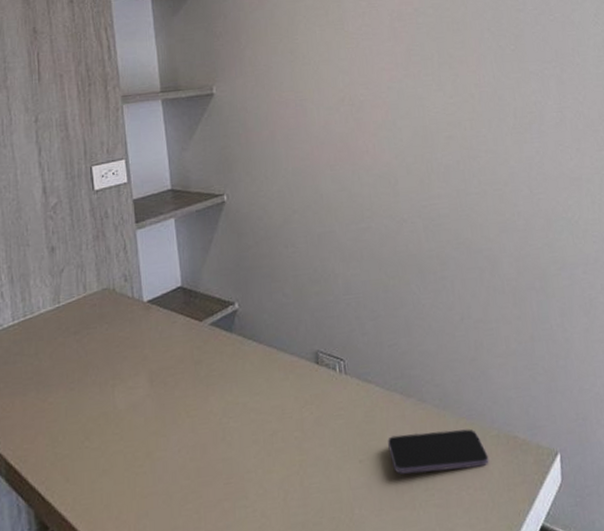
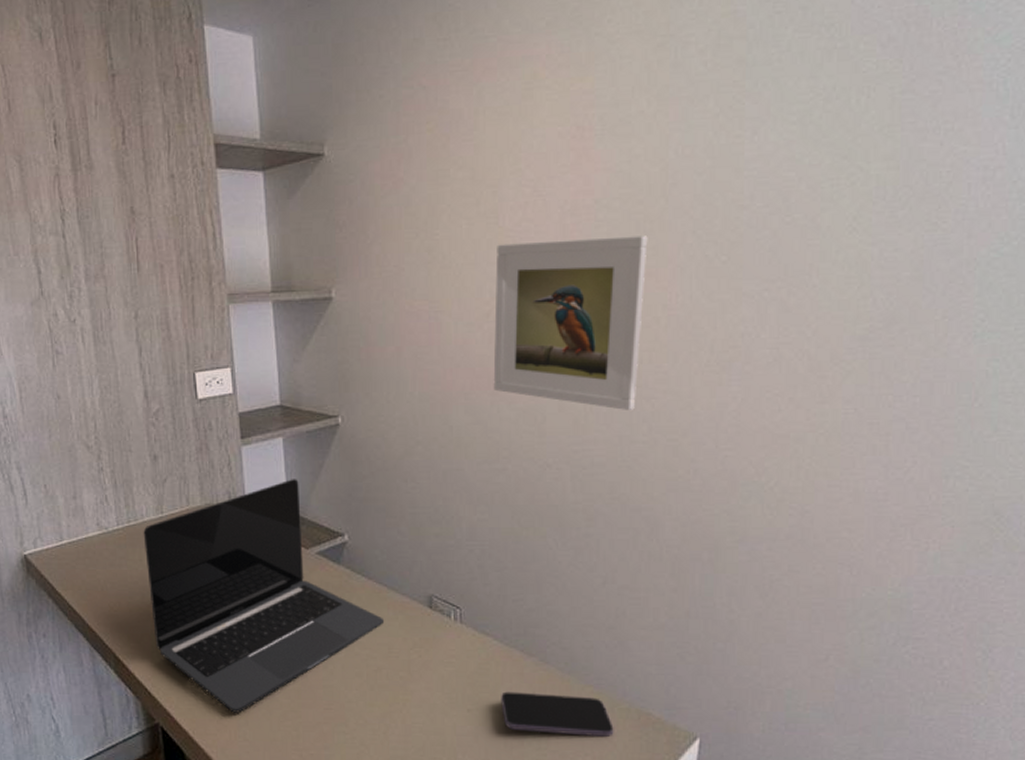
laptop: none [39,255,277,505] -> present [143,479,385,713]
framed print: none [344,33,465,169] -> present [493,235,648,411]

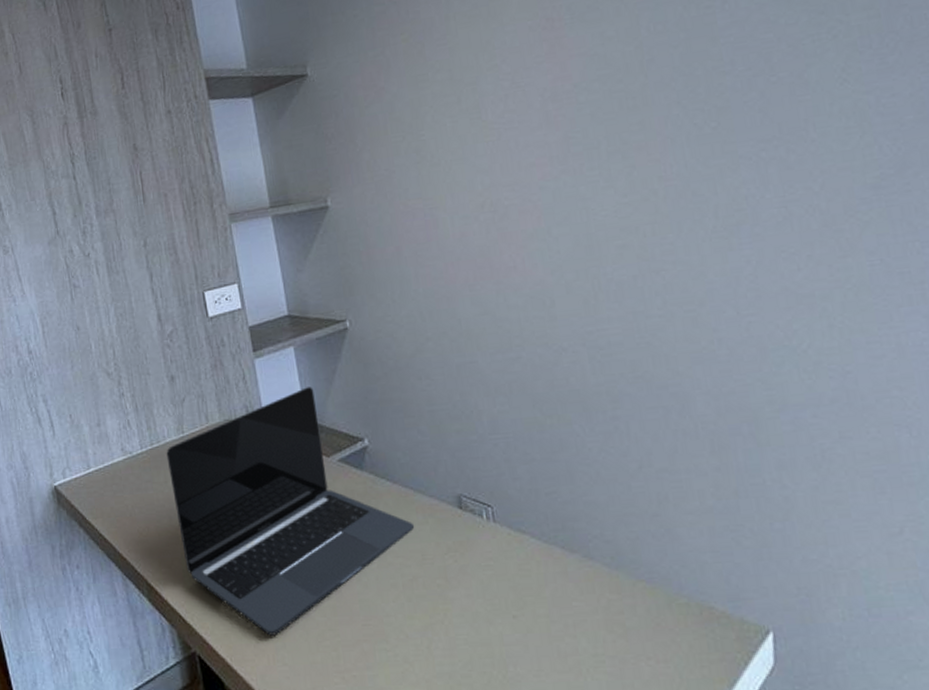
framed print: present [493,235,648,411] -> none [483,112,645,286]
smartphone: present [501,691,614,737] -> none [547,592,676,637]

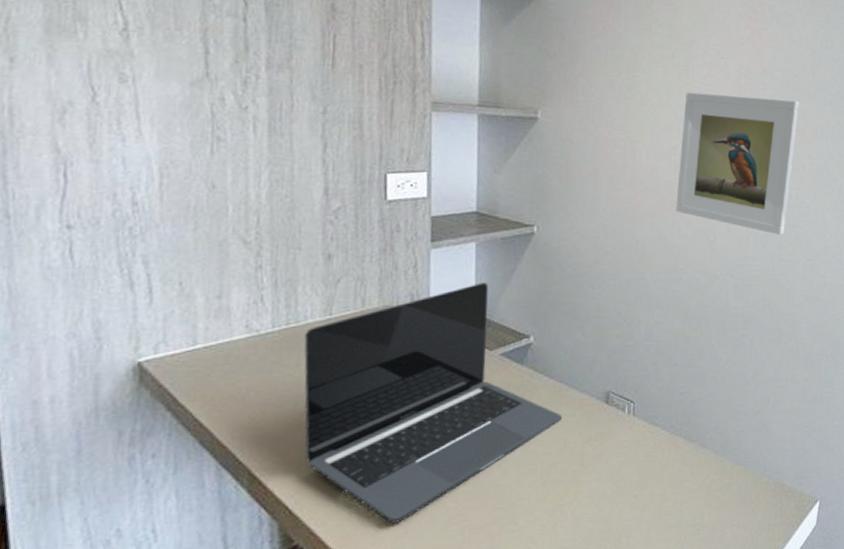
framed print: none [483,112,645,286] -> present [675,92,799,236]

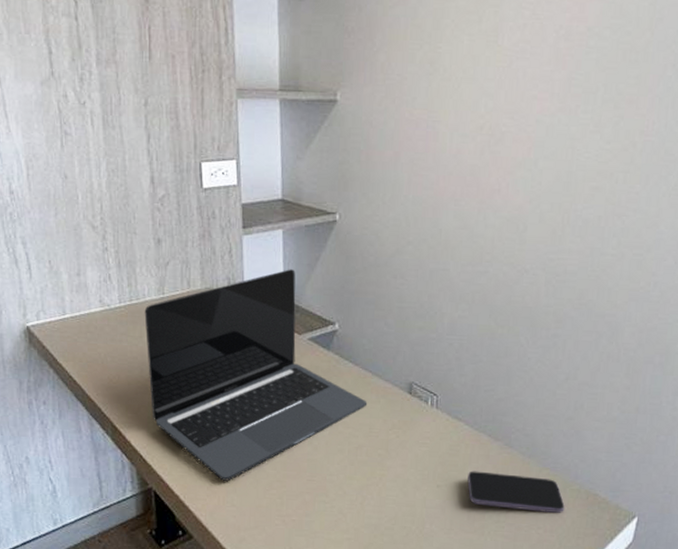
smartphone: none [664,474,756,511] -> present [467,471,565,513]
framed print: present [675,92,799,236] -> none [481,62,633,226]

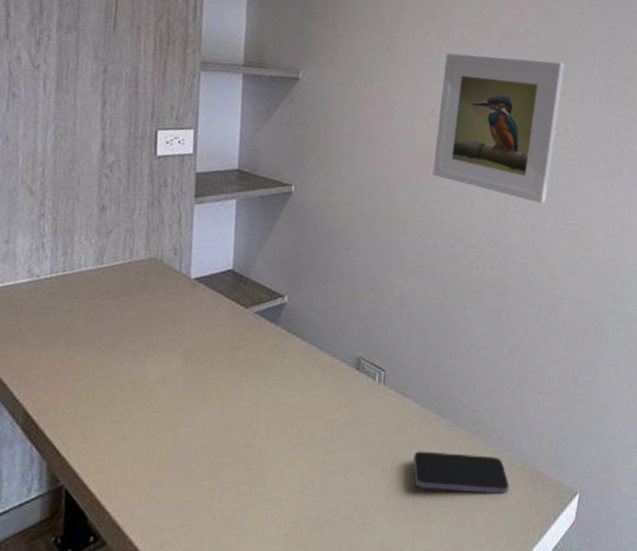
laptop: present [144,269,368,481] -> none [73,239,314,474]
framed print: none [481,62,633,226] -> present [432,52,565,204]

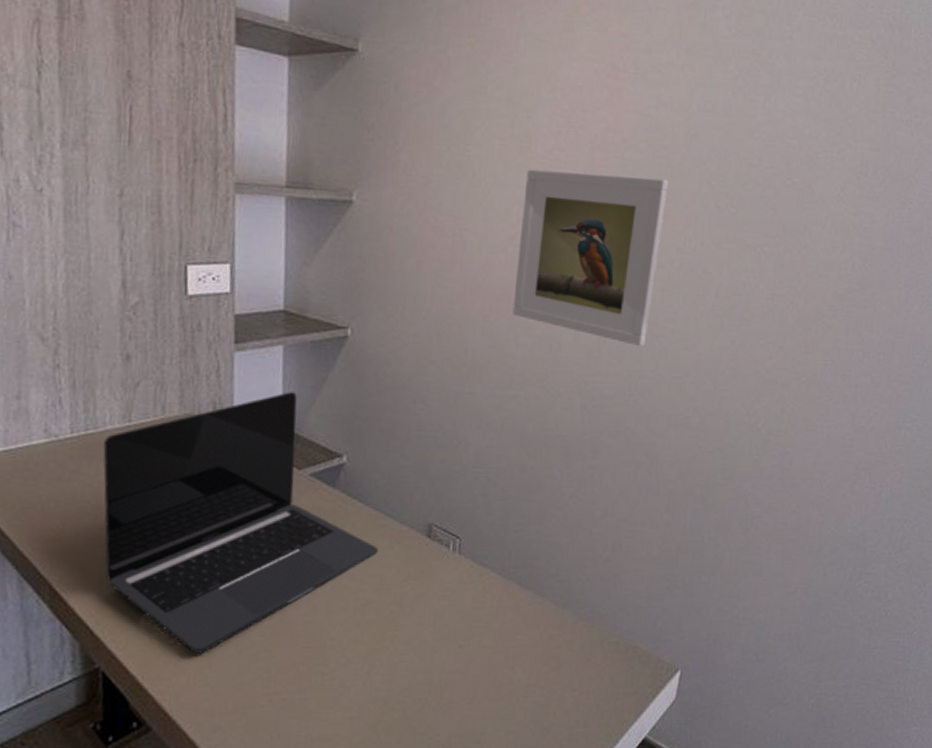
laptop: none [73,239,314,474] -> present [103,392,379,654]
smartphone: present [413,451,510,493] -> none [493,626,602,671]

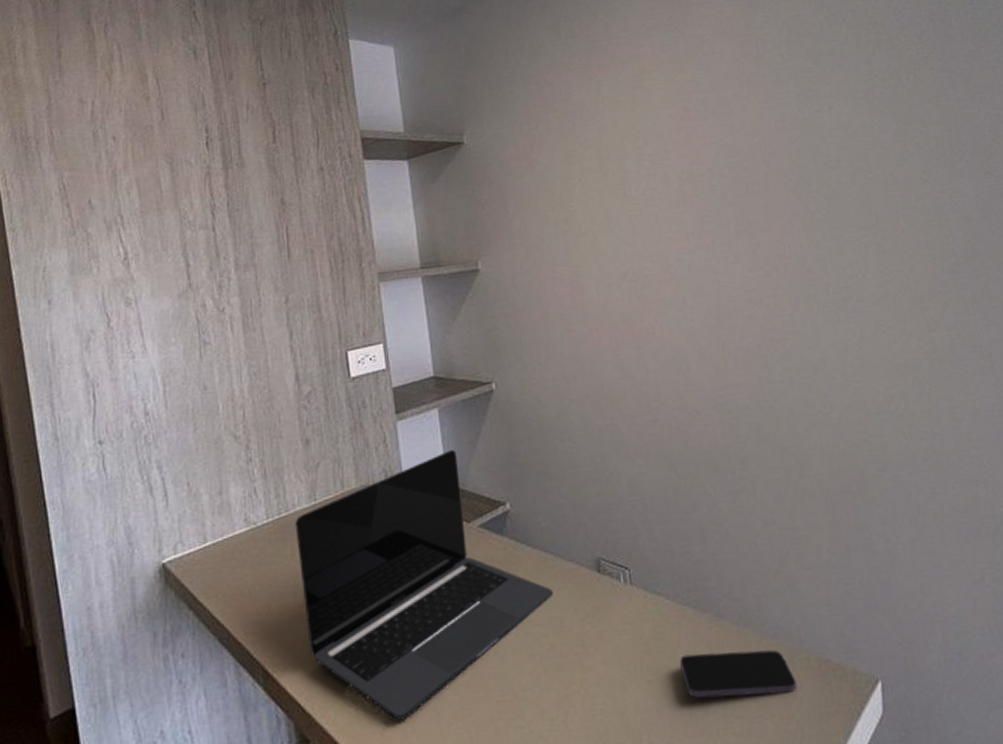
smartphone: none [493,626,602,671] -> present [680,649,797,698]
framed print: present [512,169,669,347] -> none [626,196,768,354]

